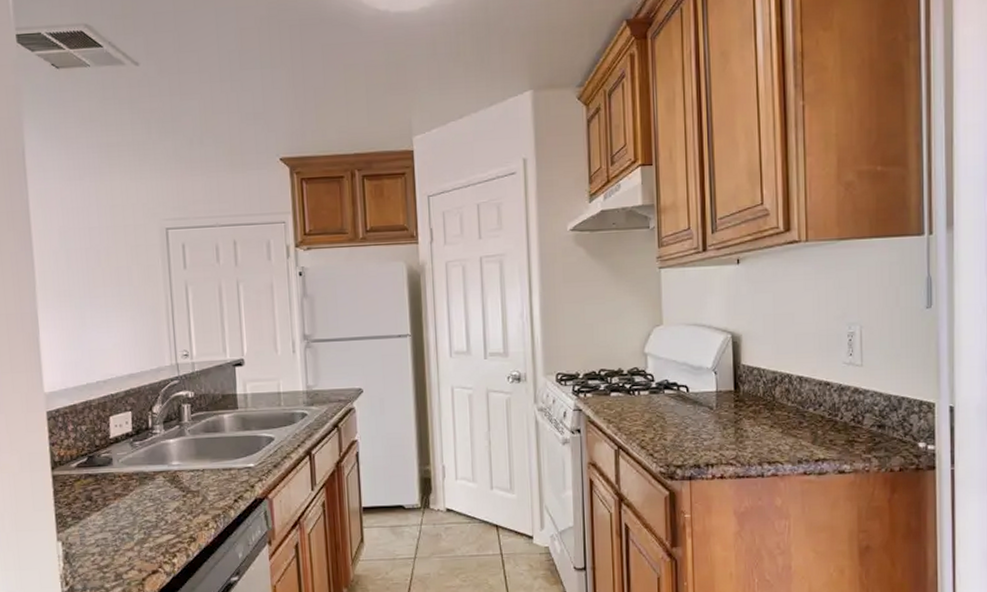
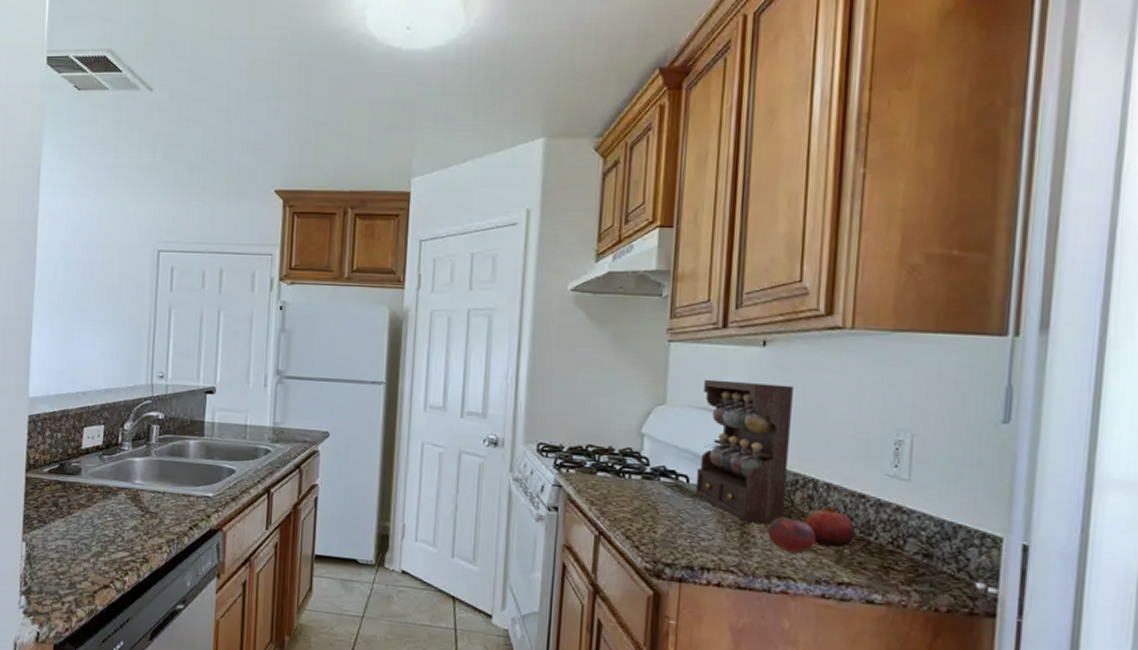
spice rack: none [693,296,768,419] -> present [695,379,793,523]
fruit: none [756,409,794,441] -> present [767,516,815,554]
fruit: none [785,396,824,432] -> present [804,506,855,548]

